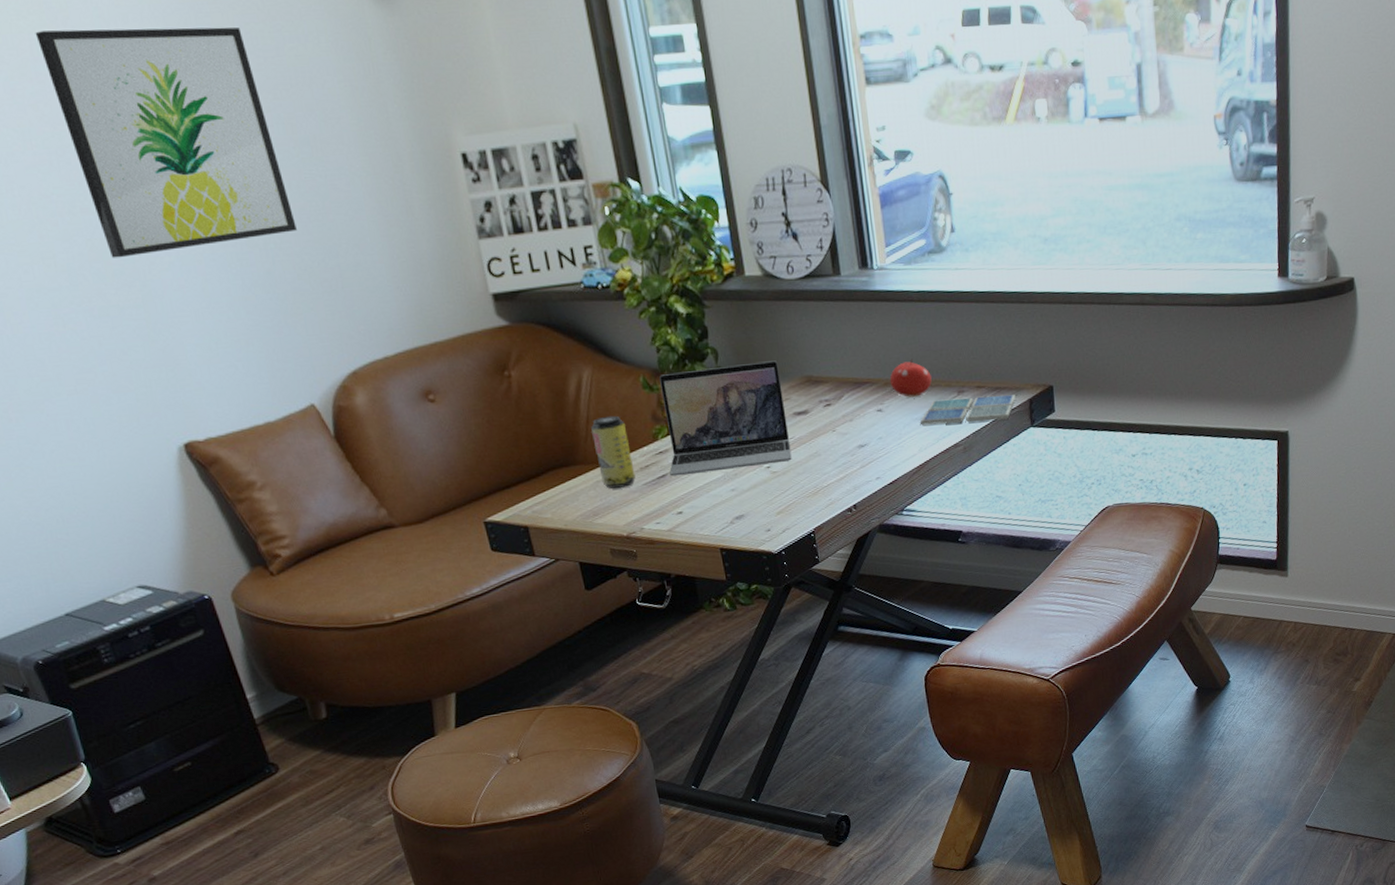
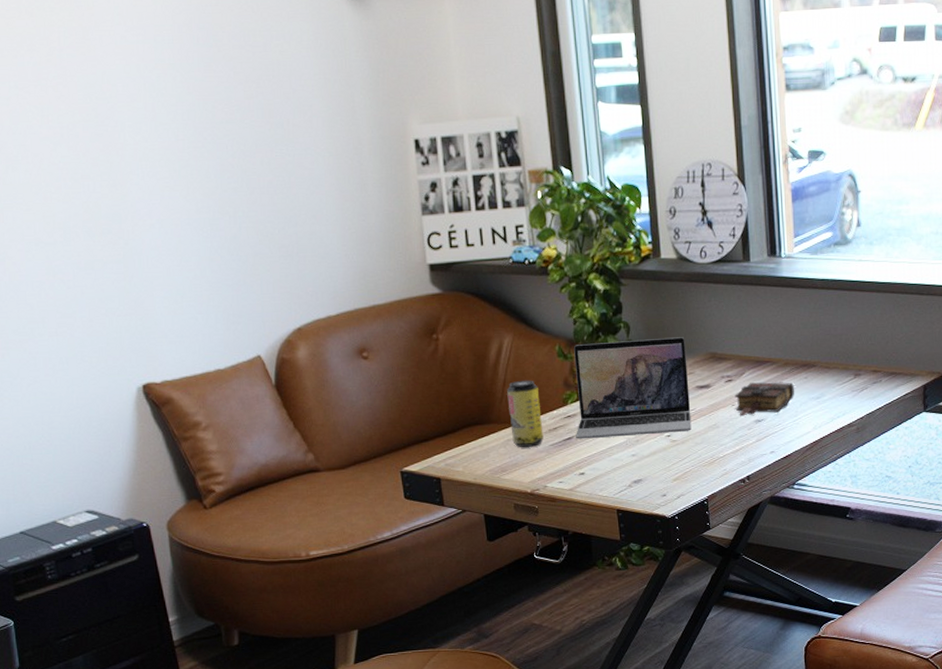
wall art: present [35,27,297,258] -> none [64,24,263,219]
book: none [835,404,897,442] -> present [735,382,794,416]
fruit: present [889,359,932,397] -> none [789,342,830,378]
drink coaster: present [920,395,1016,425] -> none [817,380,910,405]

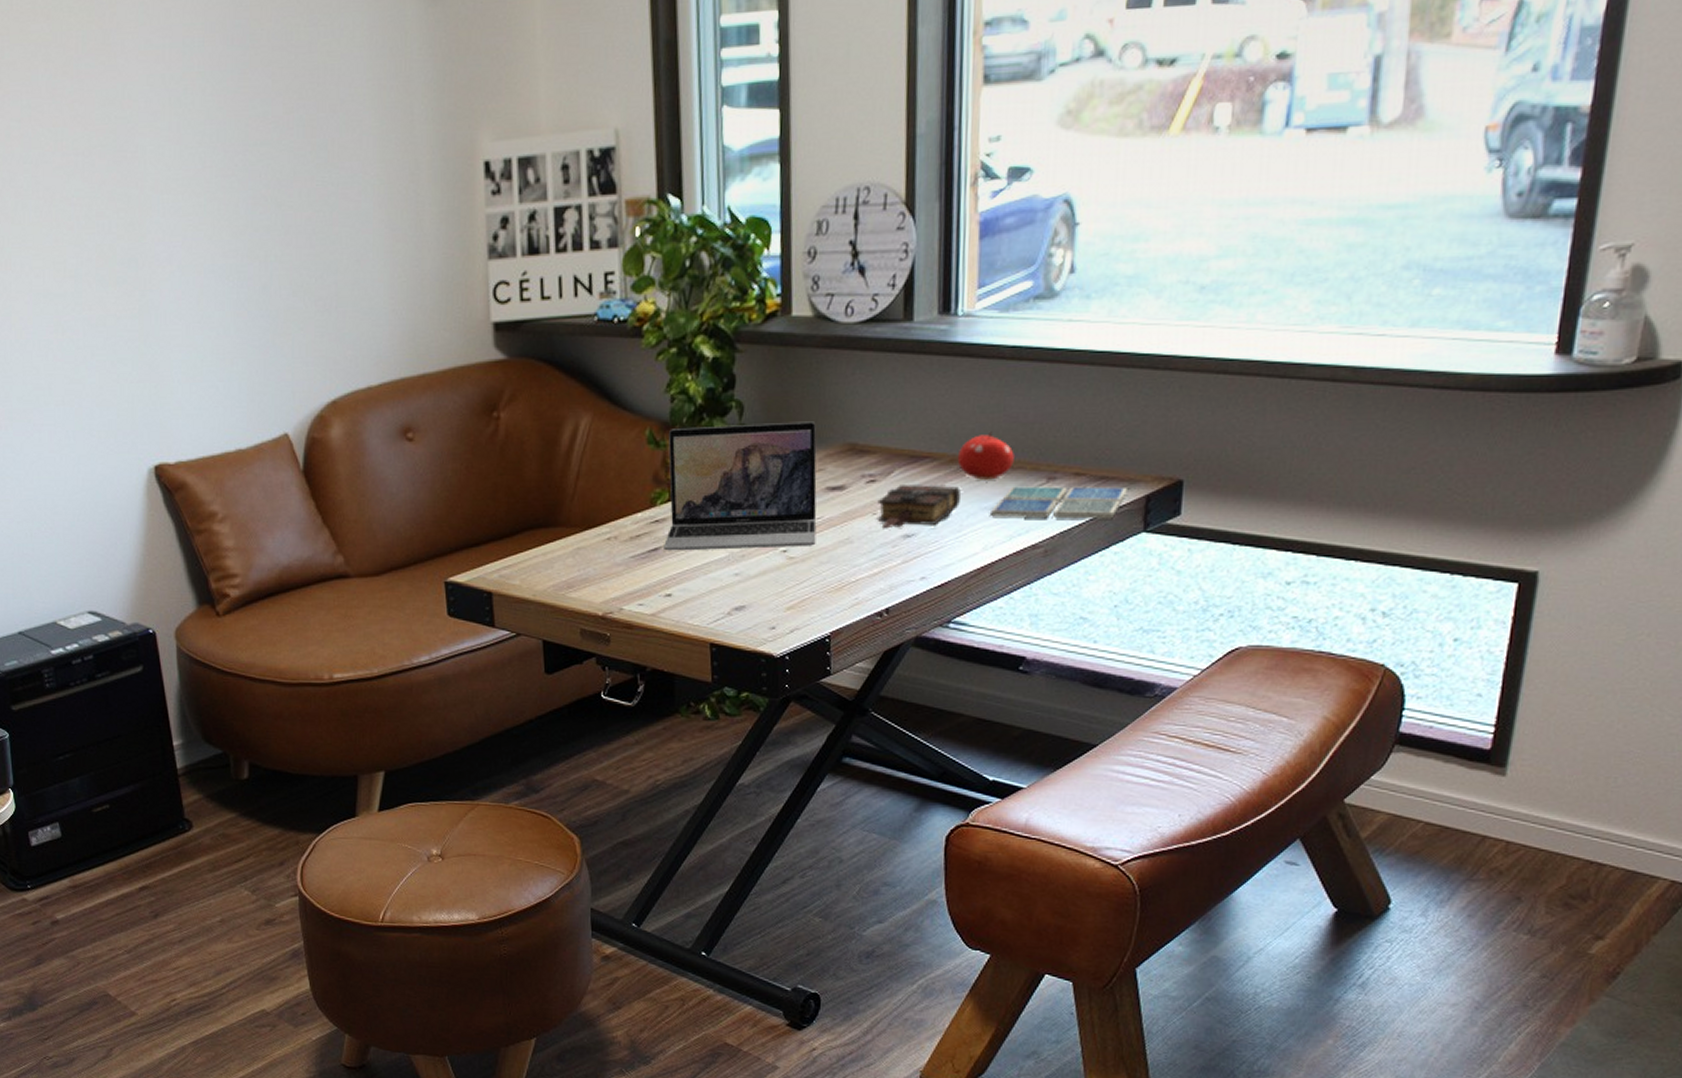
beverage can: present [507,380,544,447] -> none [580,472,623,558]
fruit: none [789,342,830,378] -> present [957,431,1014,480]
drink coaster: none [817,380,910,405] -> present [991,486,1127,519]

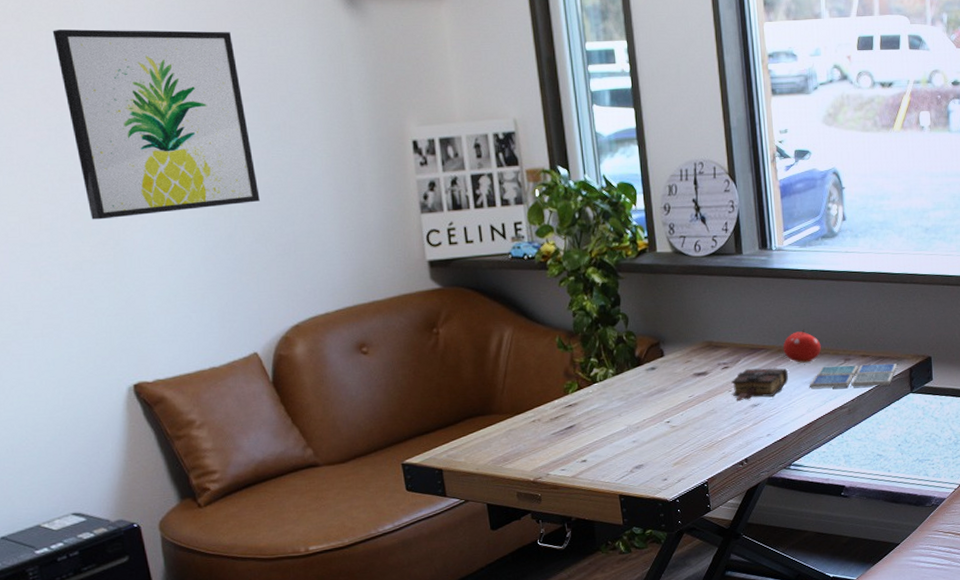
wall art: none [83,21,300,265] -> present [52,29,260,220]
laptop: present [664,421,817,551] -> none [573,327,690,428]

